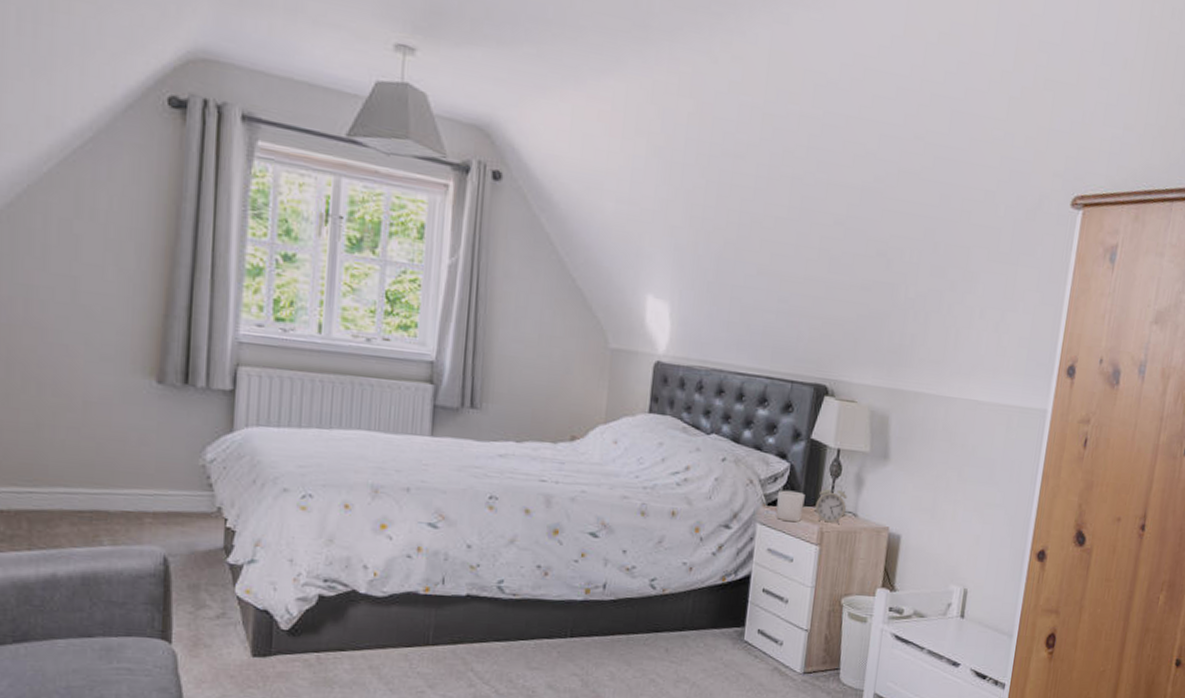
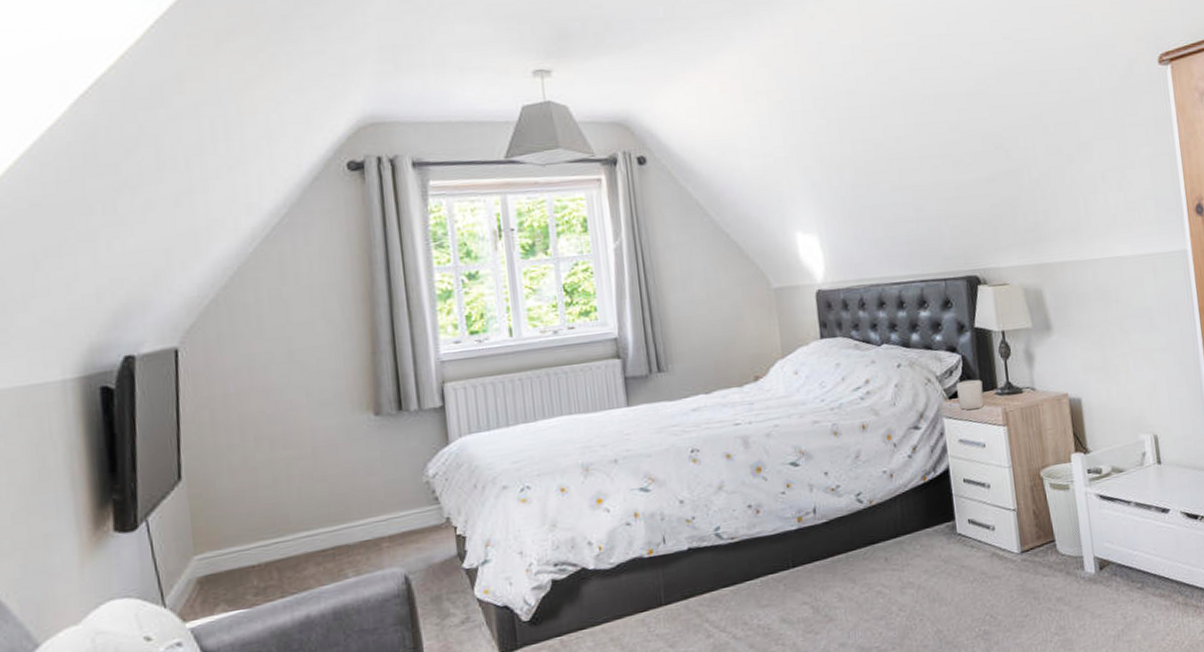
alarm clock: present [815,483,847,525] -> none [993,363,1024,404]

